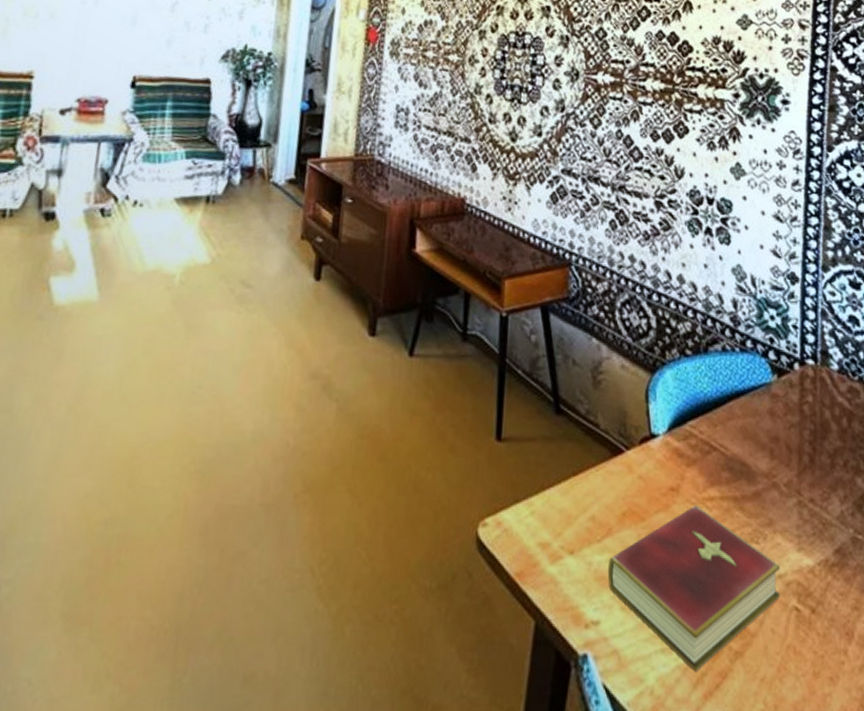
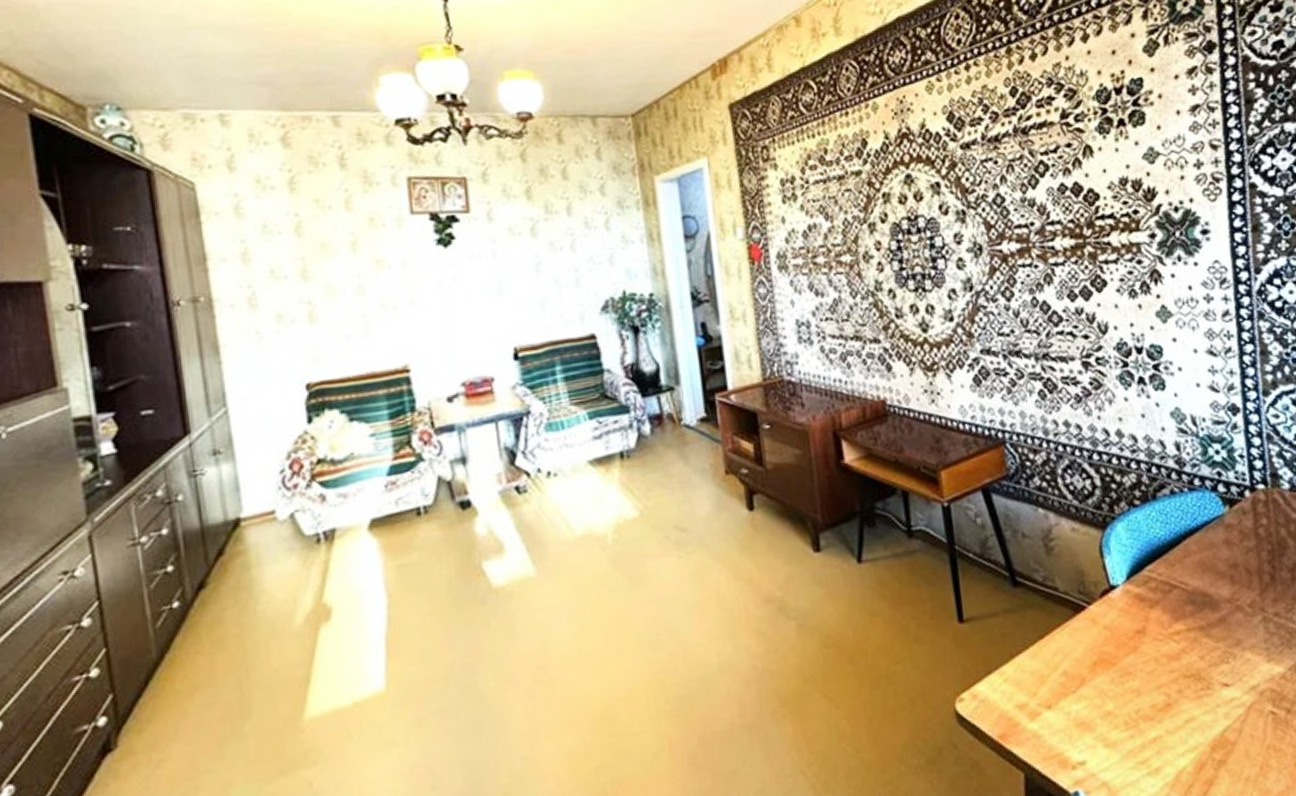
hardcover book: present [607,504,781,672] -> none [1086,640,1255,786]

